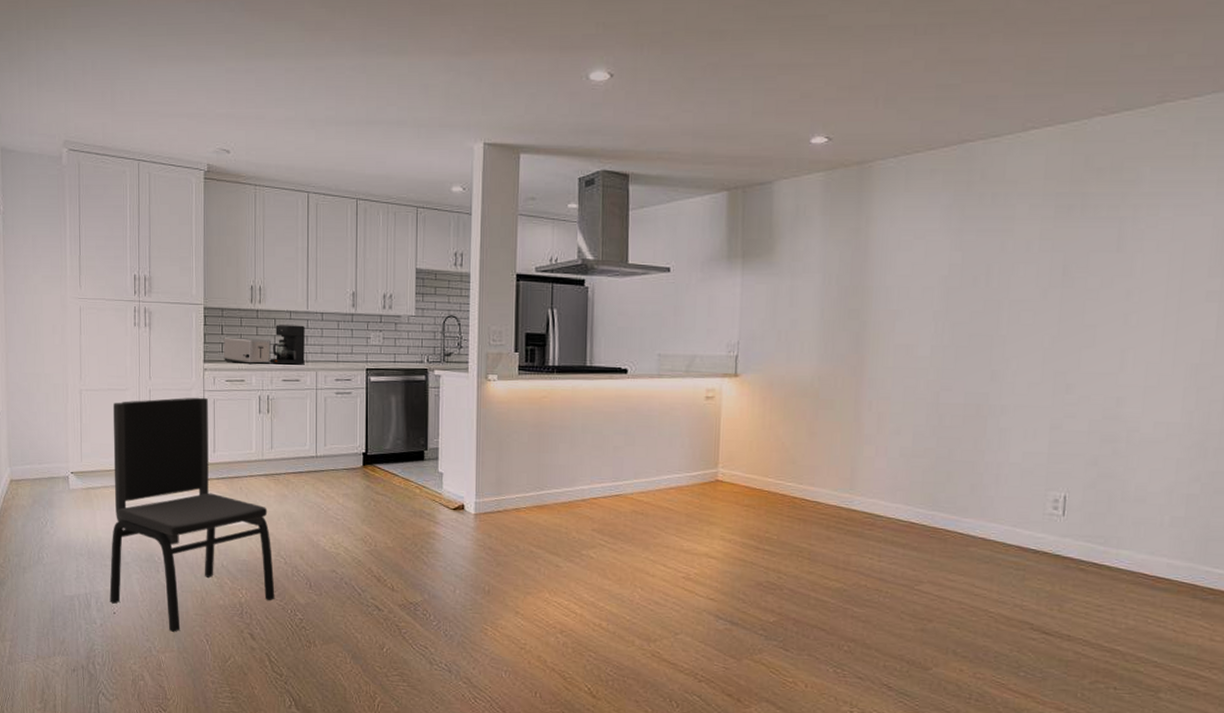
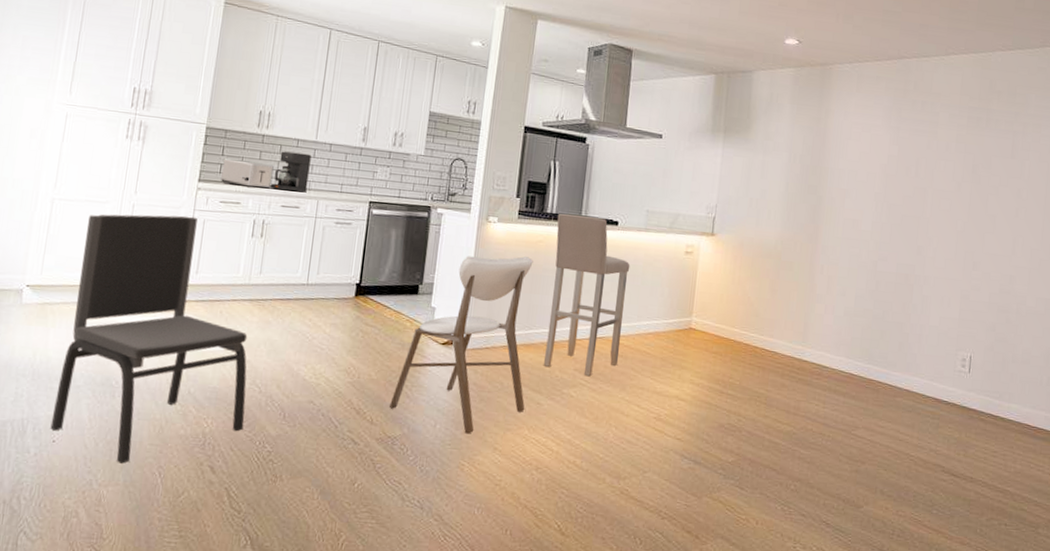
dining chair: none [408,414,544,599] -> present [390,256,533,434]
bar stool: none [558,365,644,537] -> present [543,213,630,377]

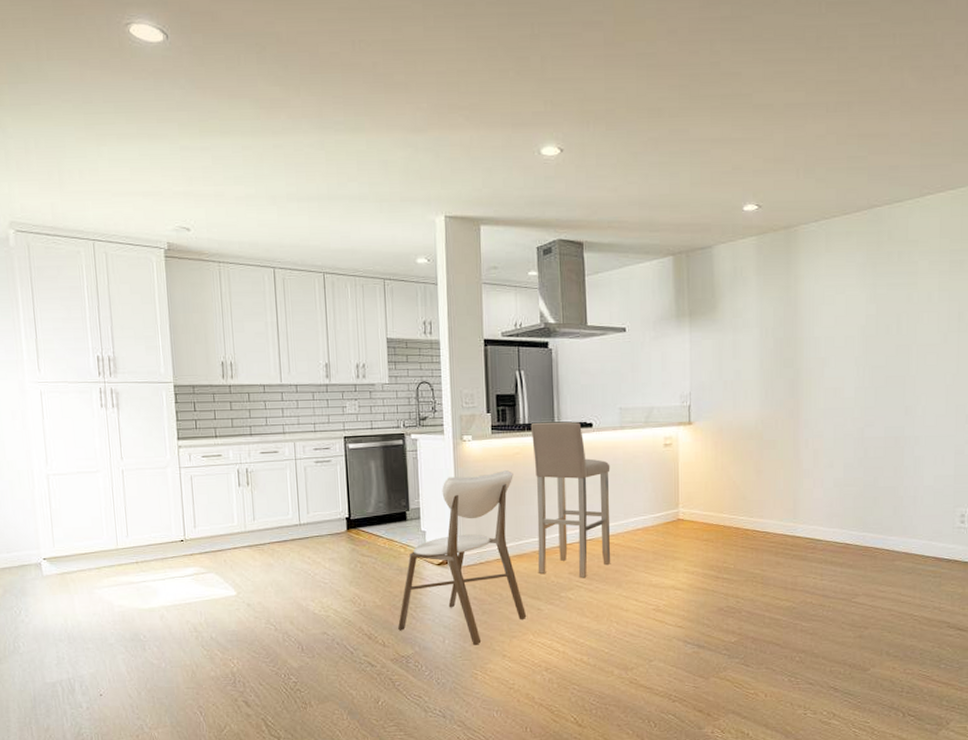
dining chair: present [50,214,248,464] -> none [84,474,268,708]
toaster: present [221,158,274,190] -> none [197,412,247,440]
coffee maker: present [270,151,311,193] -> none [246,398,282,438]

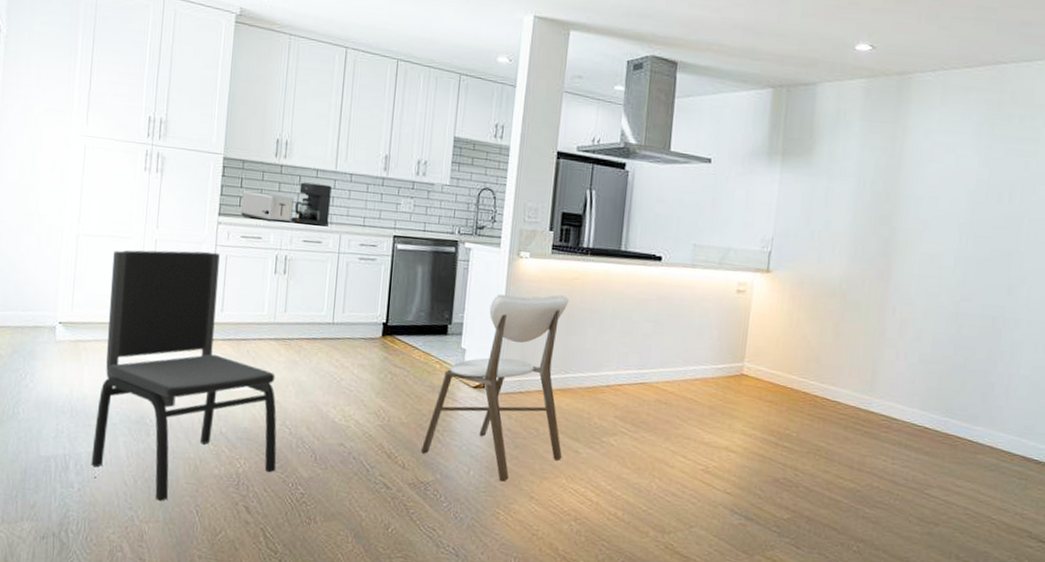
dining chair: none [84,474,268,708] -> present [91,250,277,501]
toaster: none [197,412,247,440] -> present [241,191,294,224]
coffee maker: none [246,398,282,438] -> present [290,182,332,227]
bar stool: present [530,421,611,578] -> none [580,247,675,425]

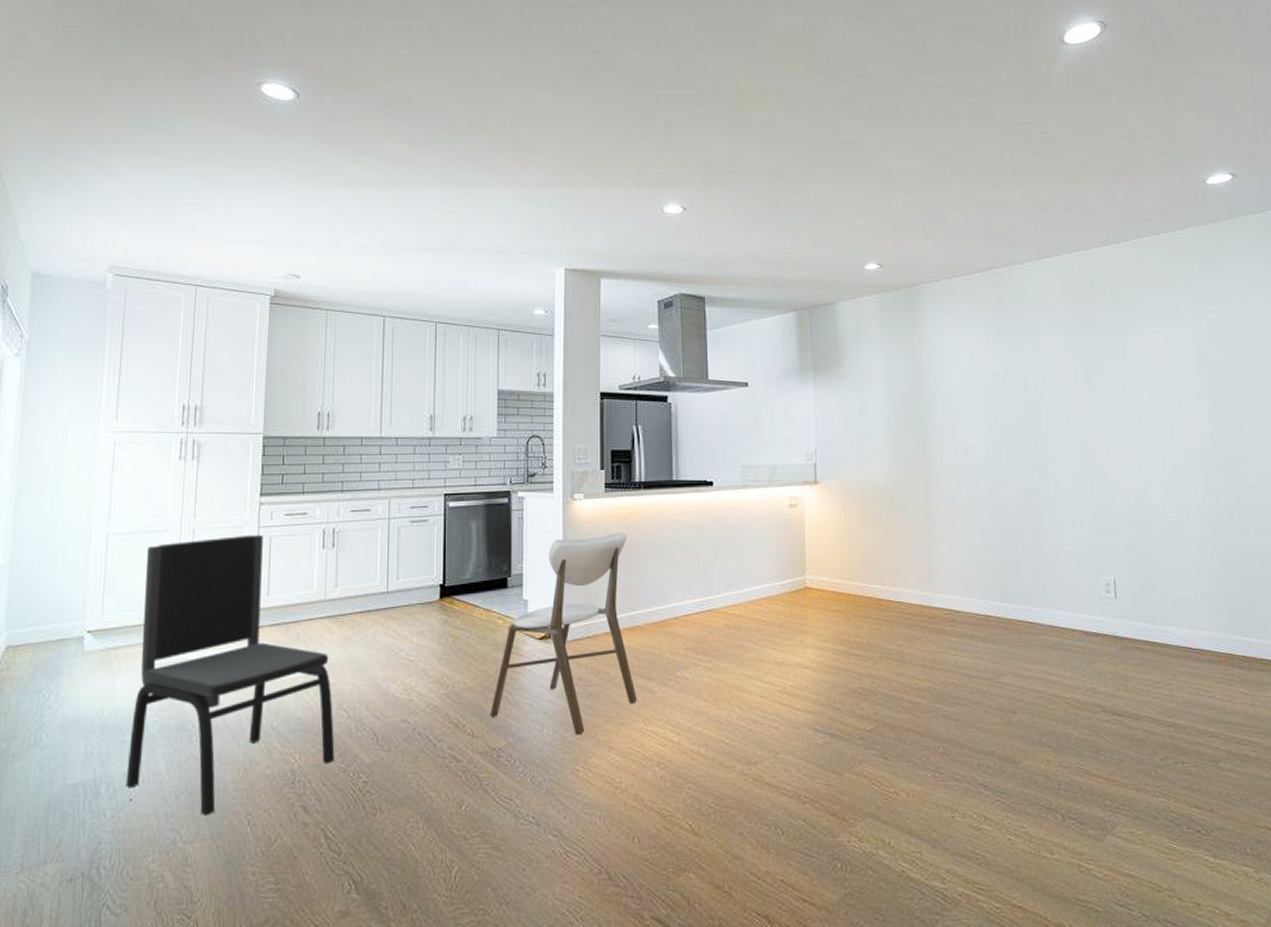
toaster: present [241,191,294,224] -> none [284,466,339,496]
coffee maker: present [290,182,332,227] -> none [337,451,377,495]

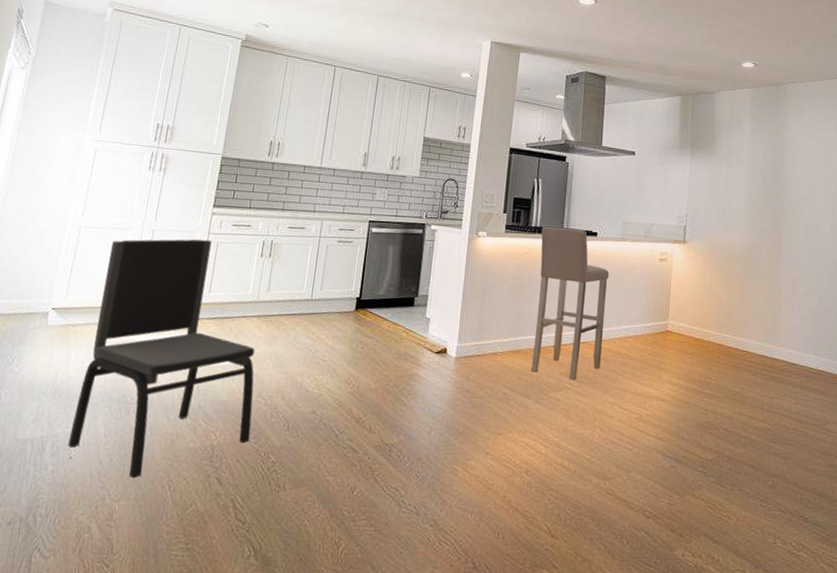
dining chair: present [491,532,638,735] -> none [387,268,520,439]
bar stool: none [647,479,733,655] -> present [530,226,610,380]

